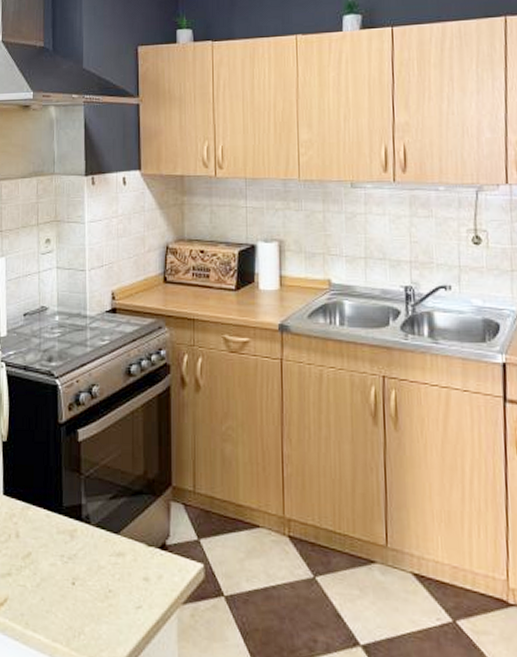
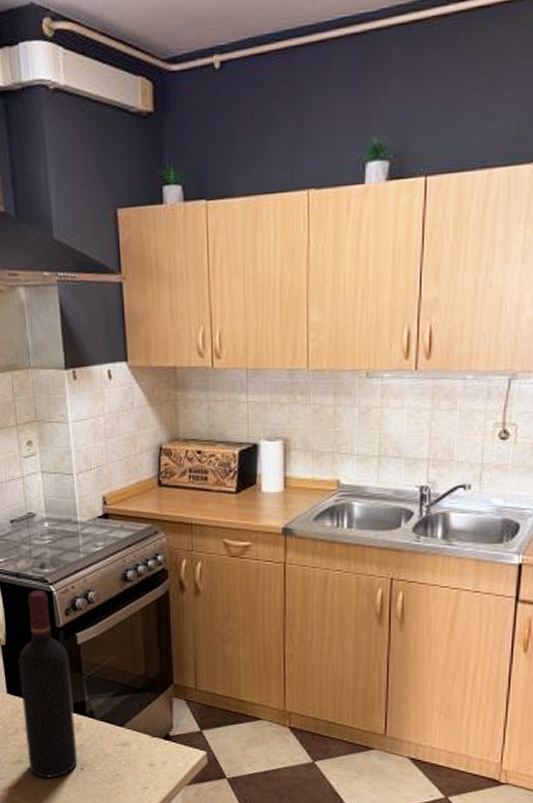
wine bottle: none [17,384,70,595] -> present [18,591,78,778]

